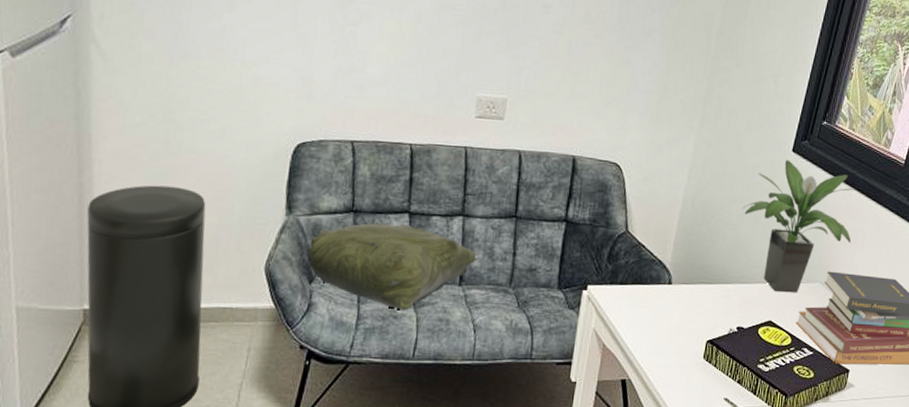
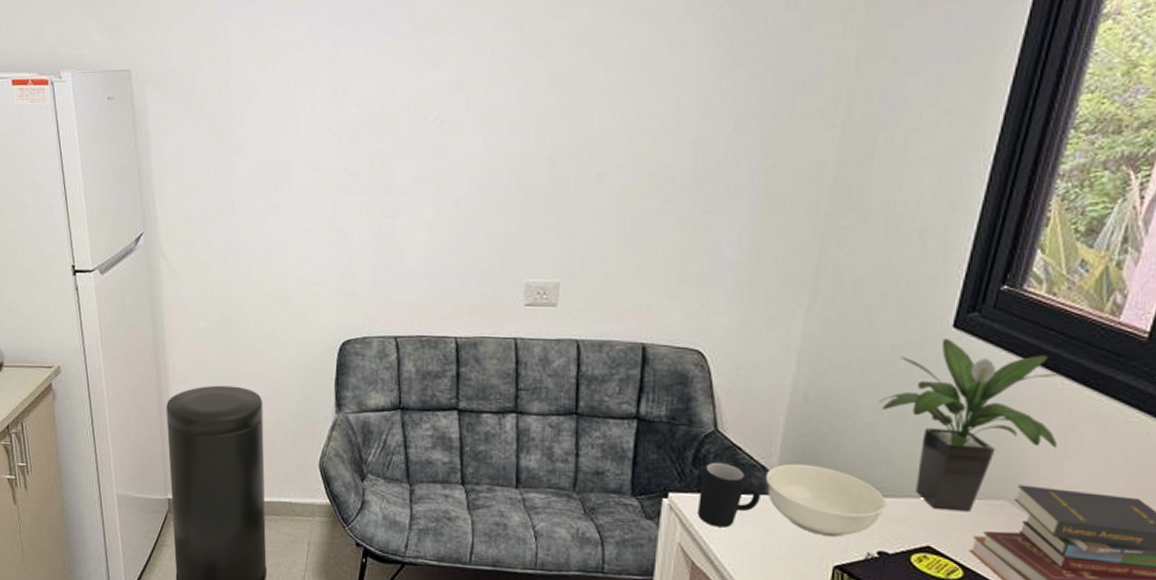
cushion: present [308,222,479,311] -> none [359,420,537,513]
mug: none [610,258,658,313] -> present [698,461,761,528]
bowl: none [661,258,745,316] -> present [765,463,888,537]

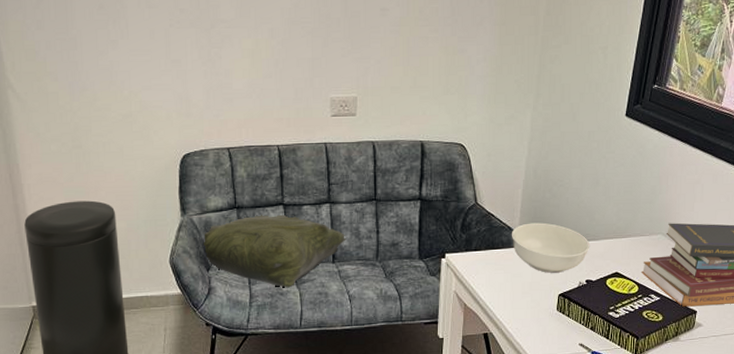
cushion: none [359,420,537,513] -> present [202,213,348,288]
mug: present [698,461,761,528] -> none [467,227,508,276]
potted plant: present [878,338,1062,512] -> none [582,124,691,246]

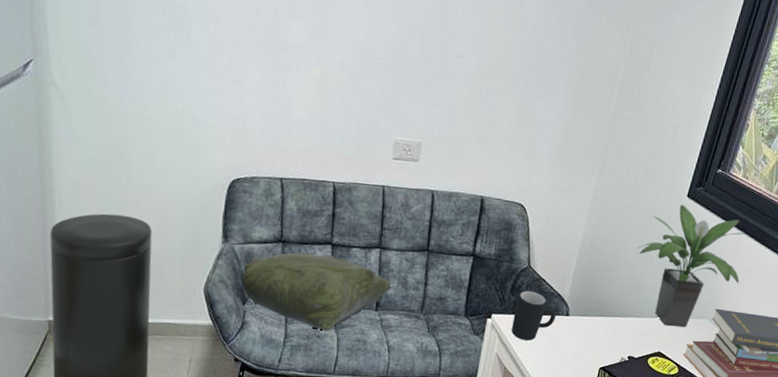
mug: none [467,227,508,276] -> present [511,290,556,341]
bowl: present [511,222,590,273] -> none [560,292,637,346]
potted plant: none [582,124,691,246] -> present [637,204,746,327]

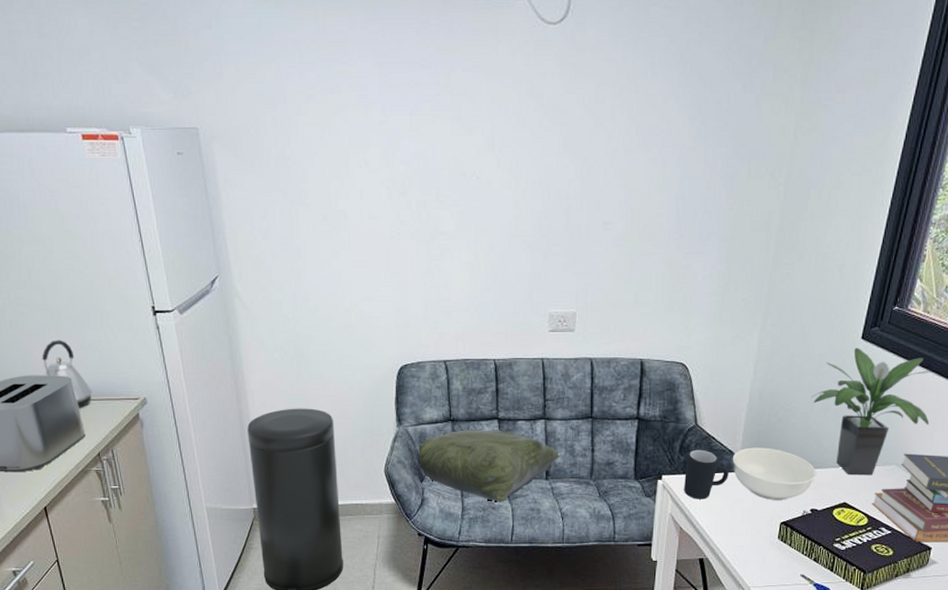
bowl: none [560,292,637,346] -> present [732,447,817,500]

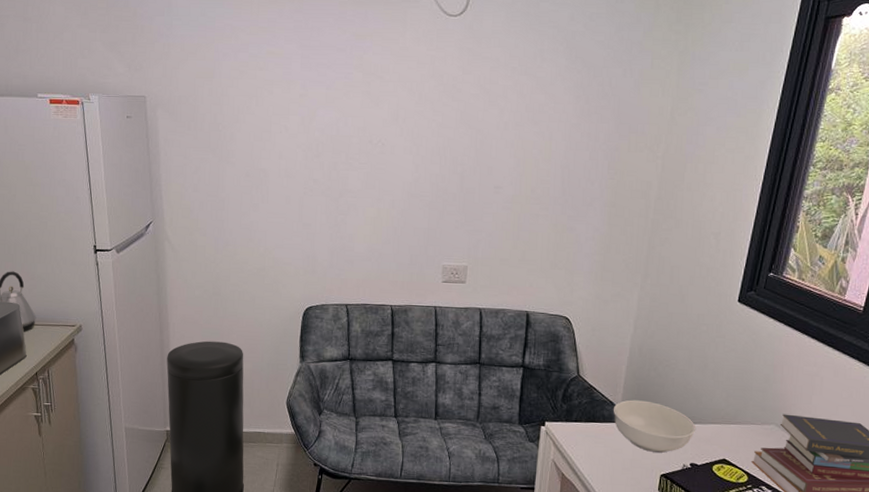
cushion: present [417,427,562,502] -> none [317,368,451,439]
mug: present [684,449,729,499] -> none [566,398,610,448]
potted plant: present [811,347,933,476] -> none [689,309,809,434]

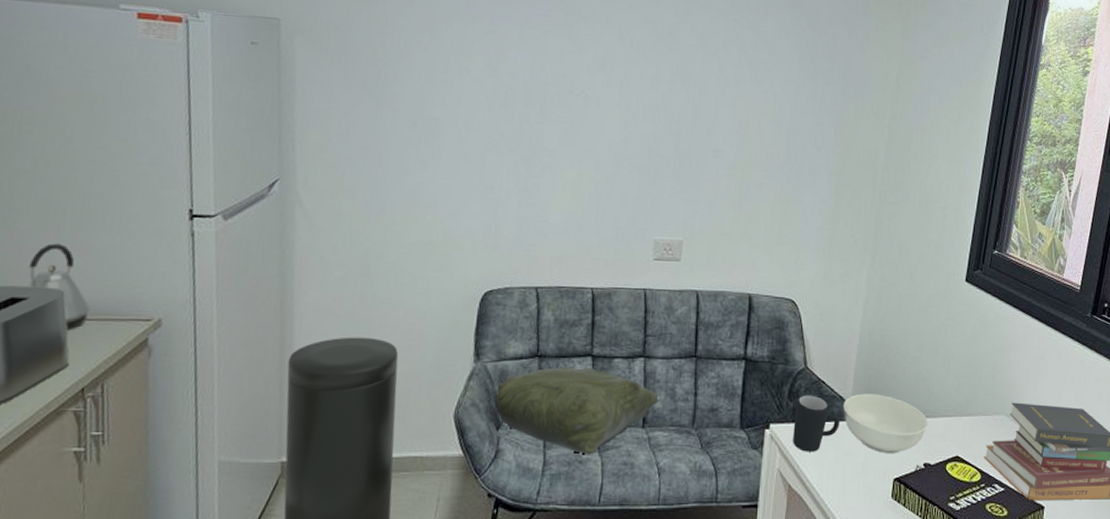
cushion: none [317,368,451,439] -> present [495,366,661,455]
mug: none [566,398,610,448] -> present [793,394,840,452]

